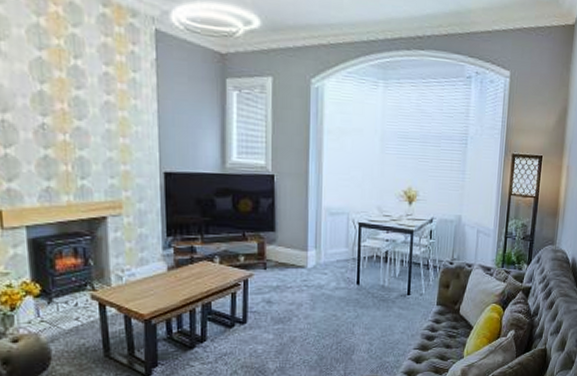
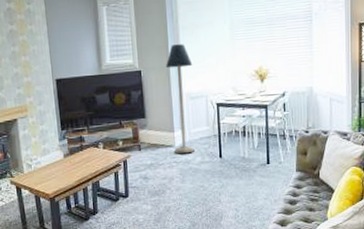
floor lamp: none [305,149,336,277] -> present [166,44,195,154]

